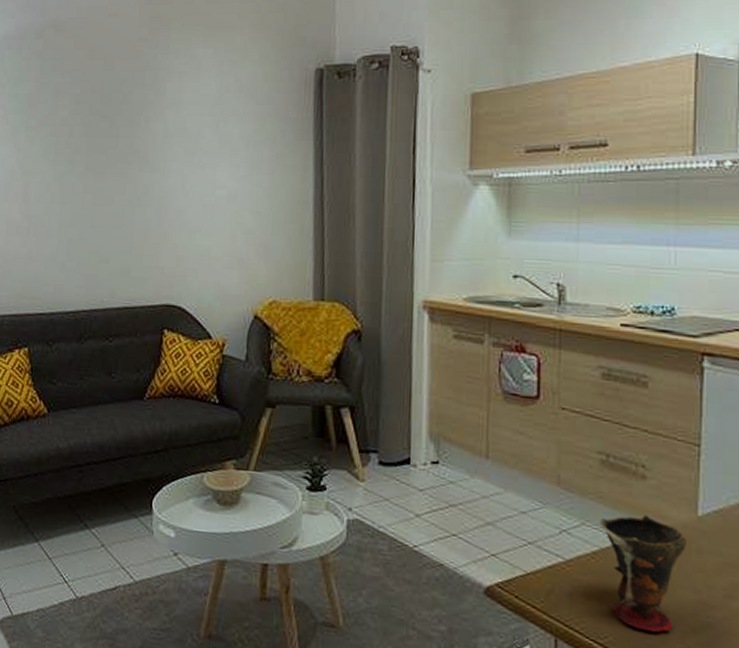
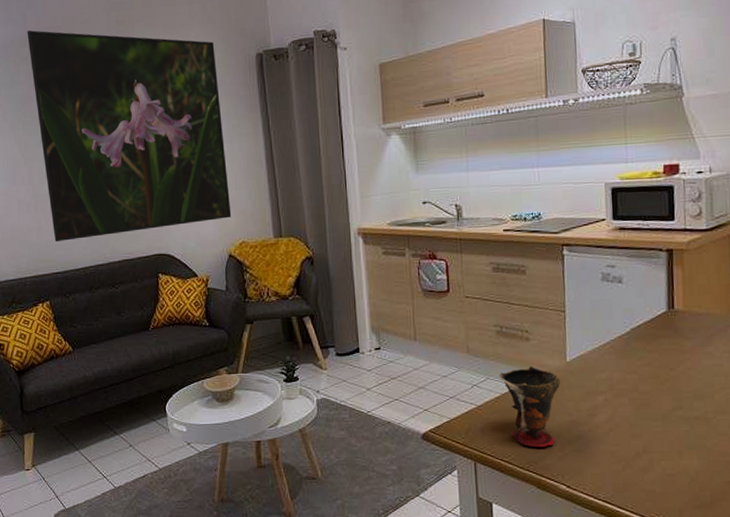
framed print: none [44,19,266,276] -> present [27,30,232,242]

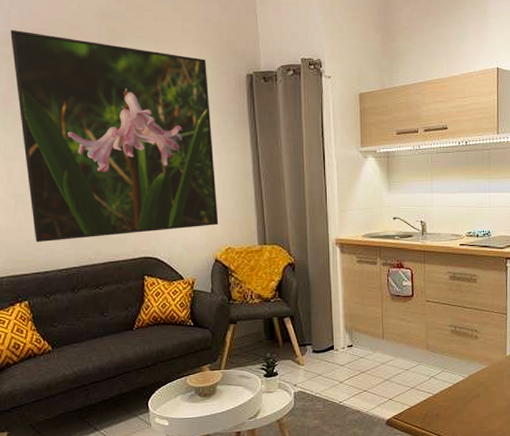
cup: present [499,365,560,447] -> none [452,359,501,428]

